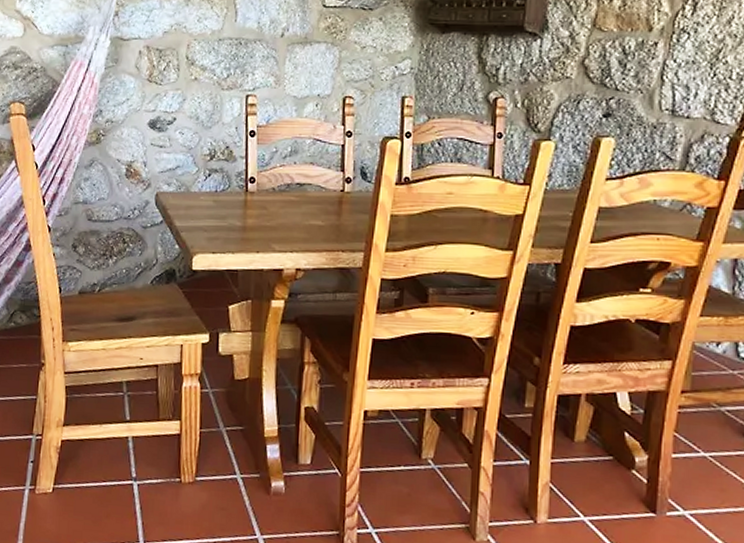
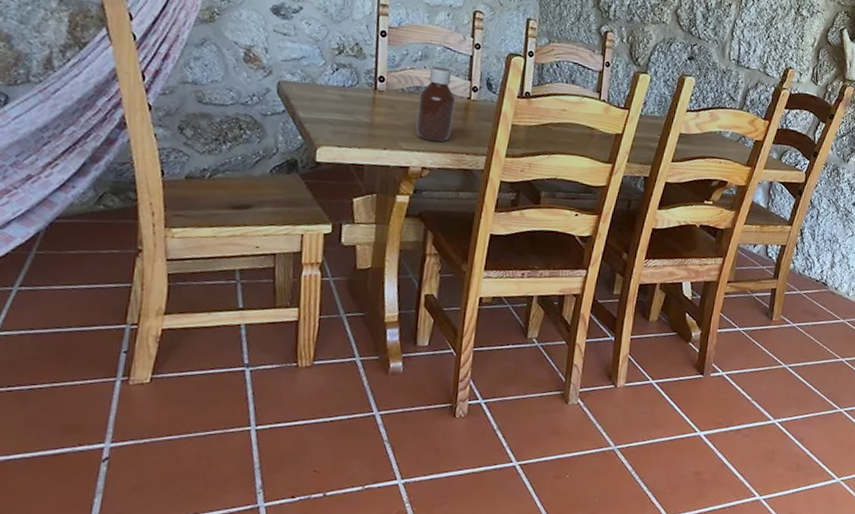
bottle: none [288,161,329,241] -> present [415,66,456,142]

